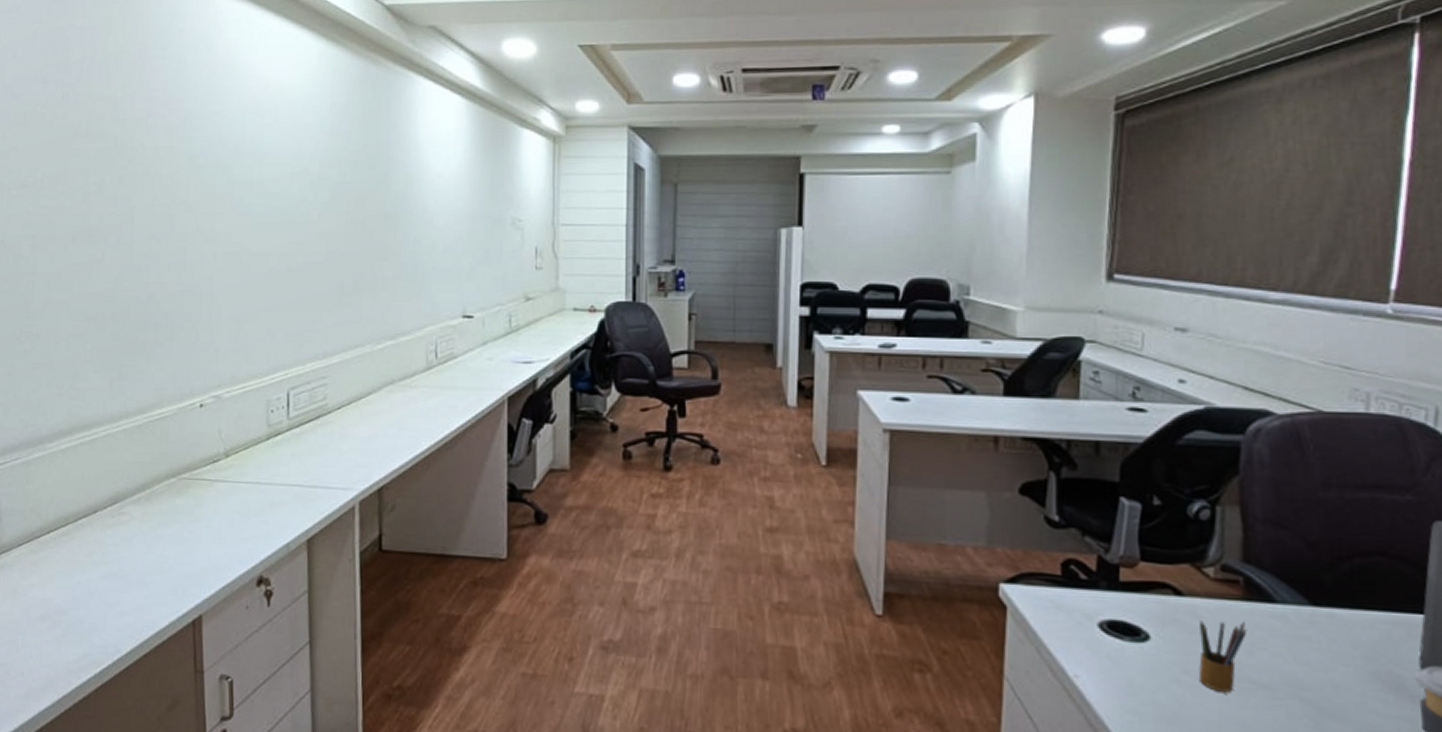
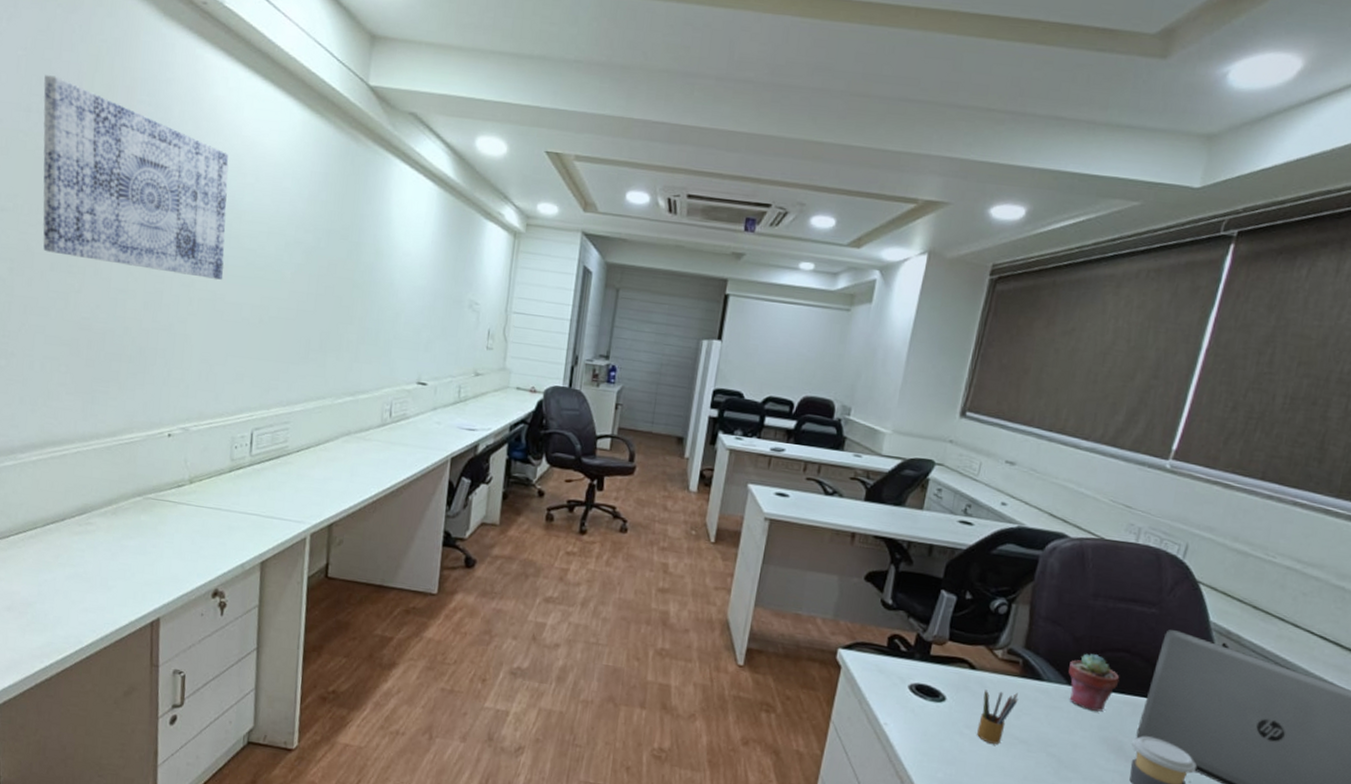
wall art: none [59,44,248,230] -> present [43,75,229,280]
potted succulent: none [1308,561,1381,638] -> present [1068,653,1120,712]

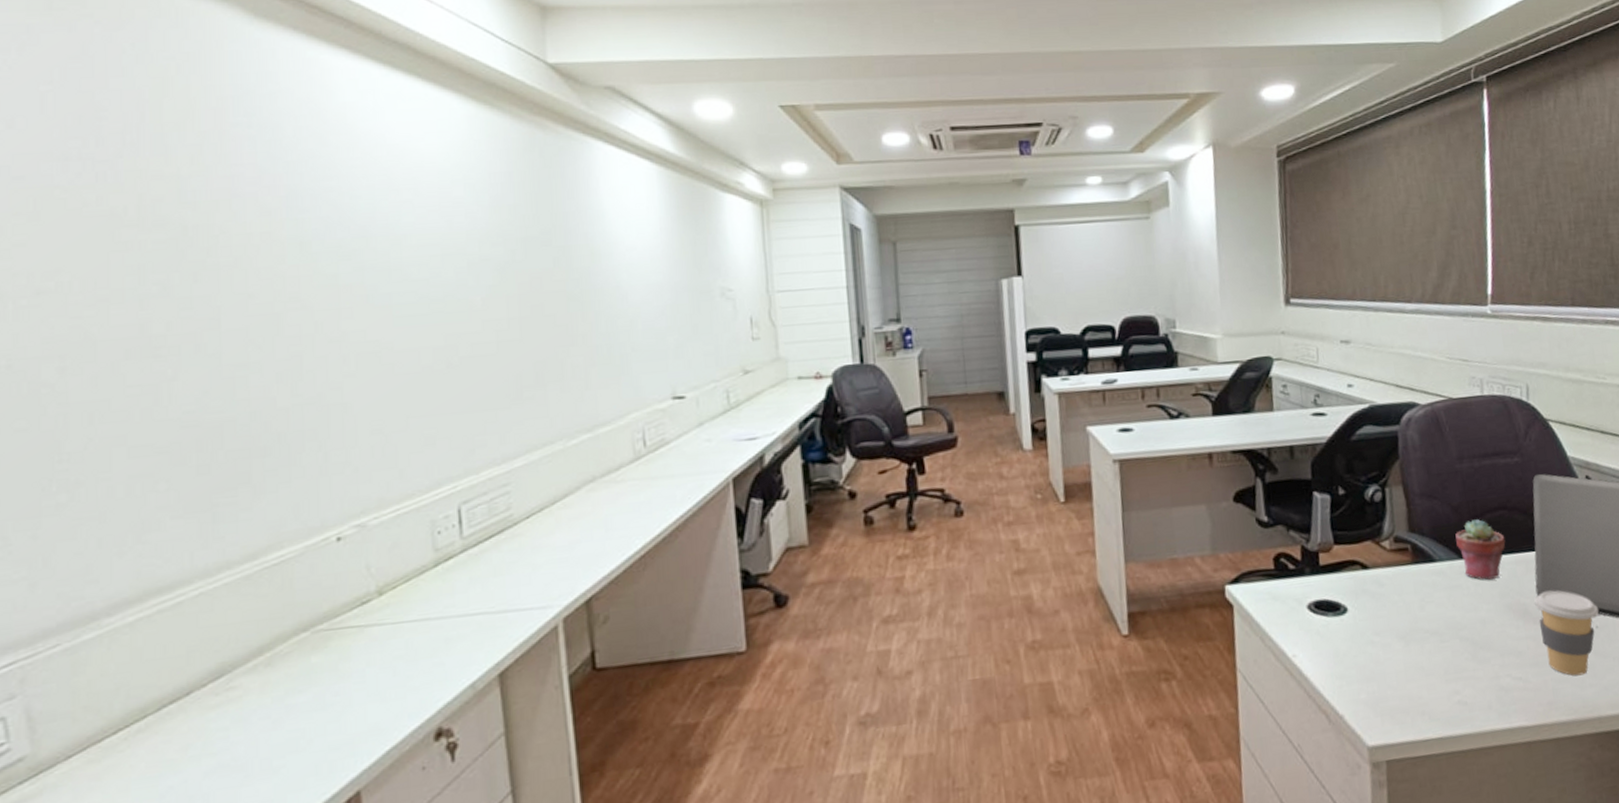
wall art: present [43,75,229,280] -> none [85,110,388,337]
pencil box: present [976,689,1019,744] -> none [1383,581,1418,645]

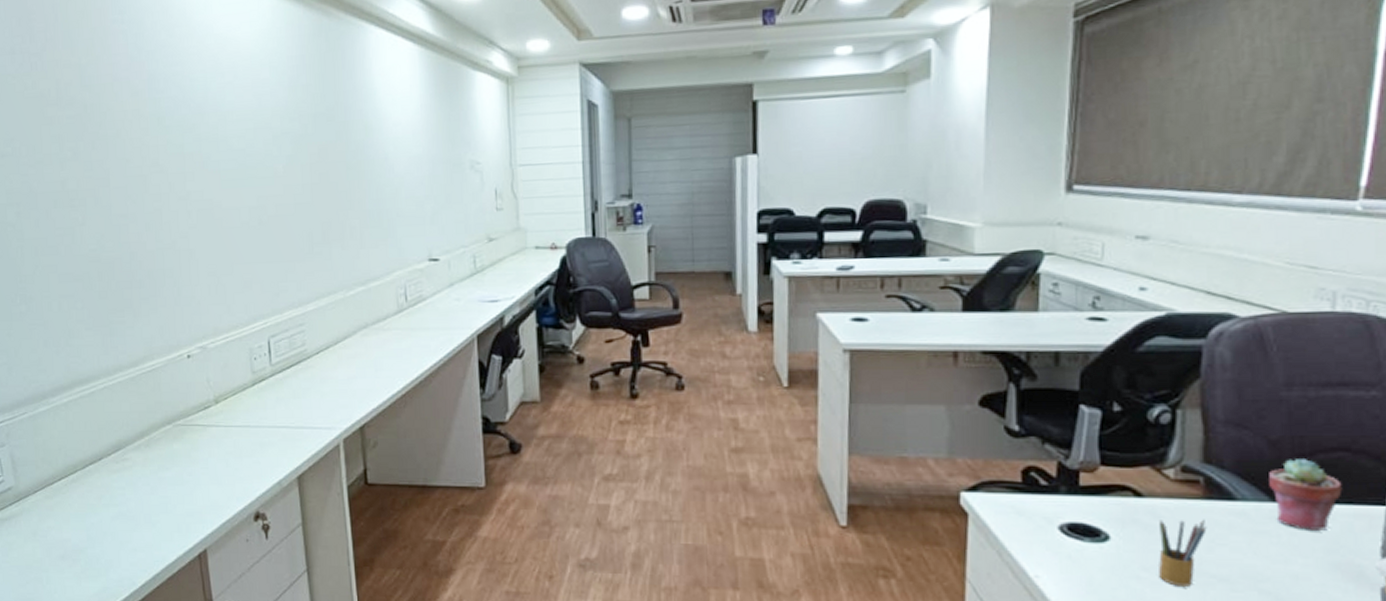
pencil box: none [1383,581,1418,645] -> present [1157,519,1207,587]

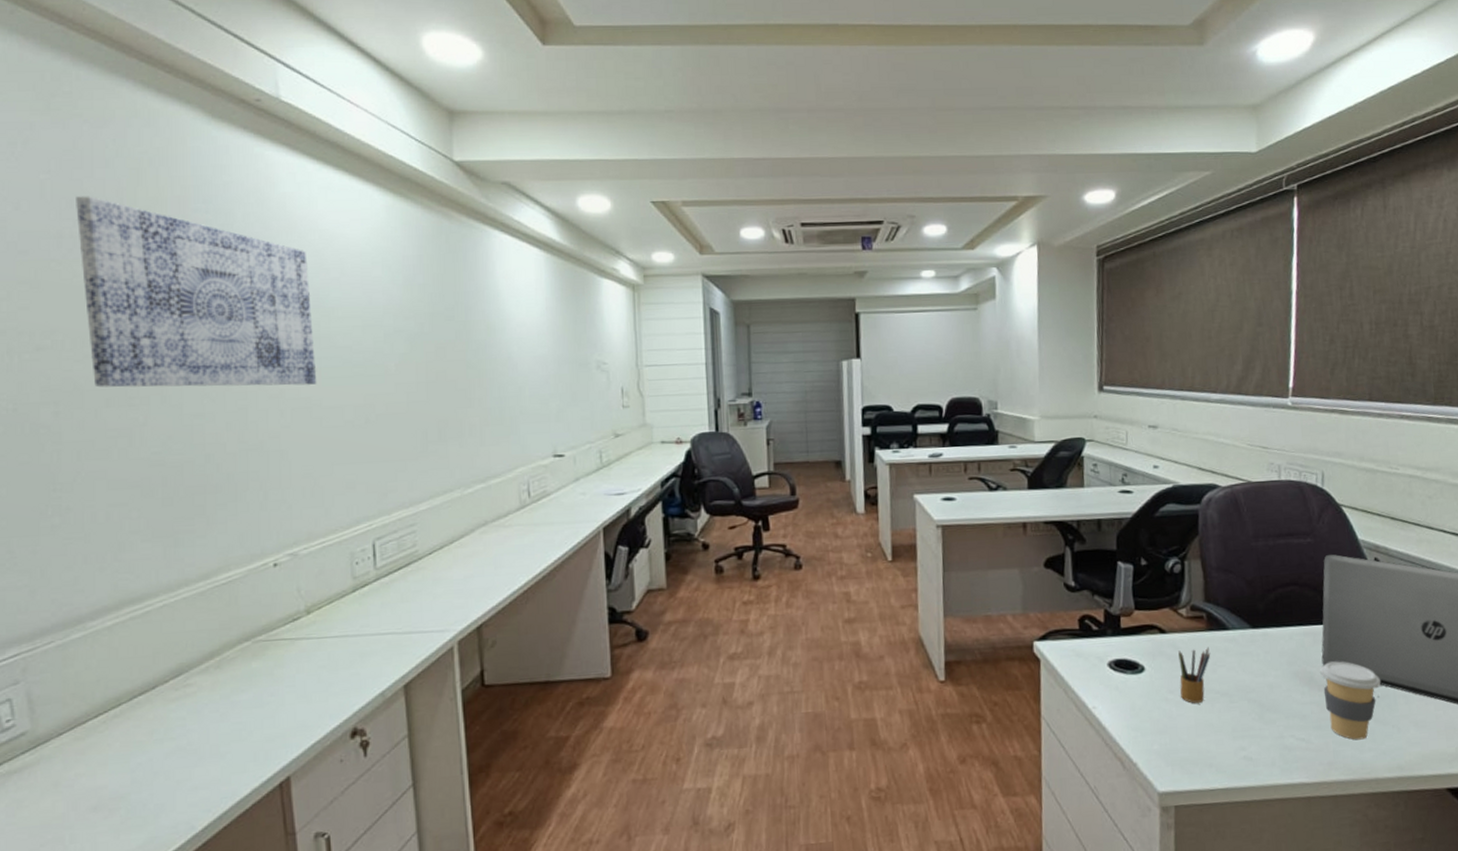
wall art: none [23,13,217,190] -> present [76,196,317,388]
potted succulent: present [1269,459,1343,531] -> none [1248,593,1295,649]

